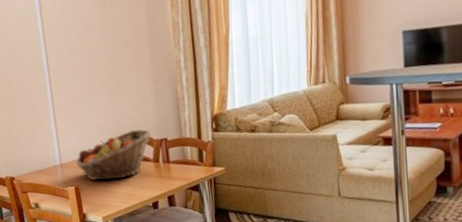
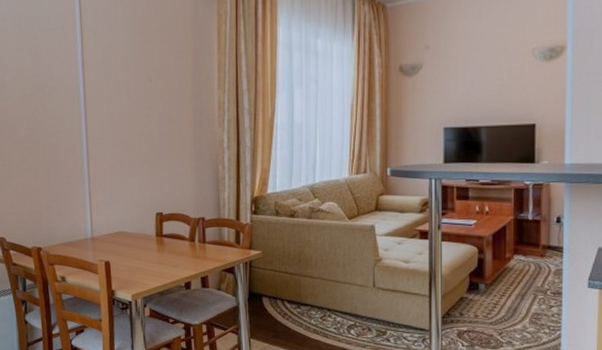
fruit basket: present [76,129,153,181] -> none [109,207,191,257]

